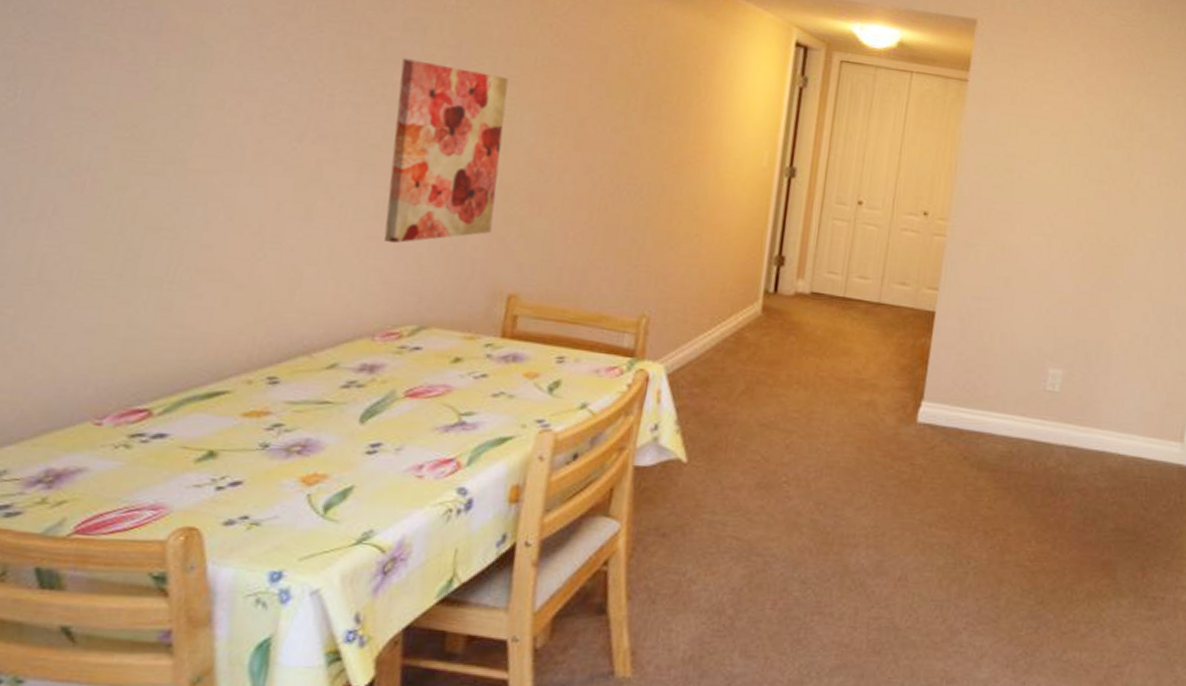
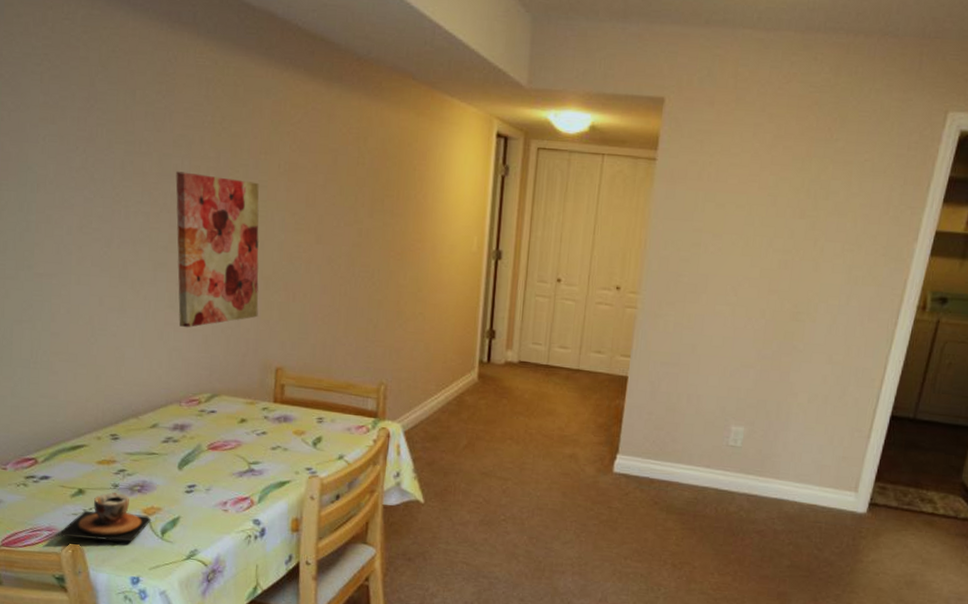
teacup: none [163,455,312,523] -> present [56,492,152,542]

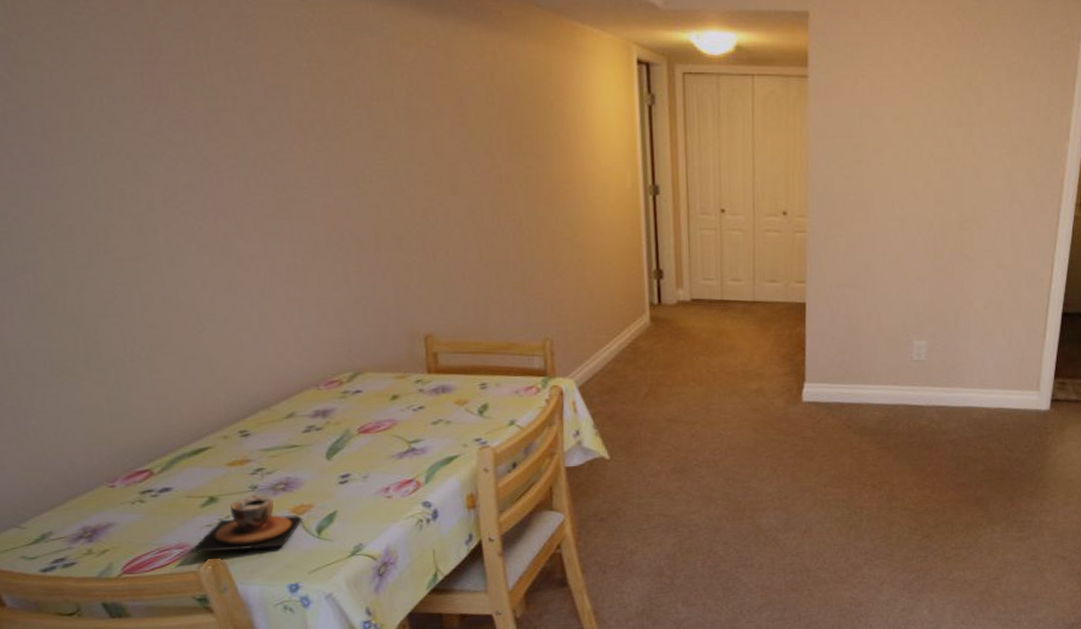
wall art: present [176,171,259,328] -> none [273,127,396,303]

